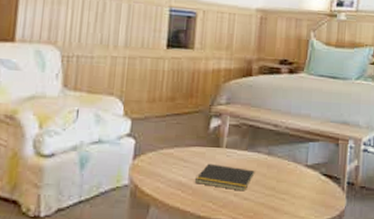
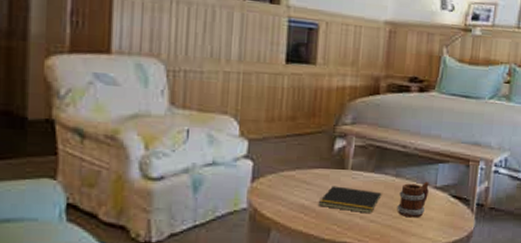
mug: none [269,160,300,196] -> present [397,181,429,218]

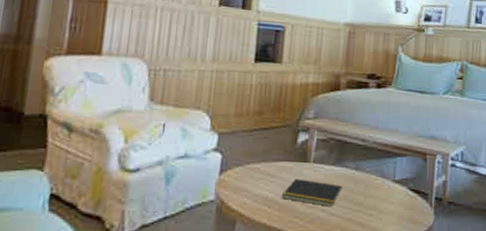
mug: present [397,181,429,218] -> none [357,175,388,212]

